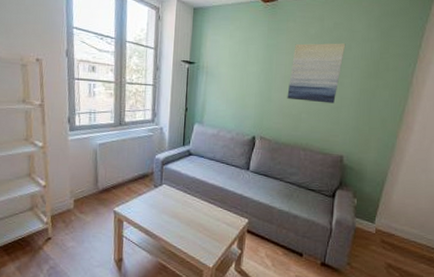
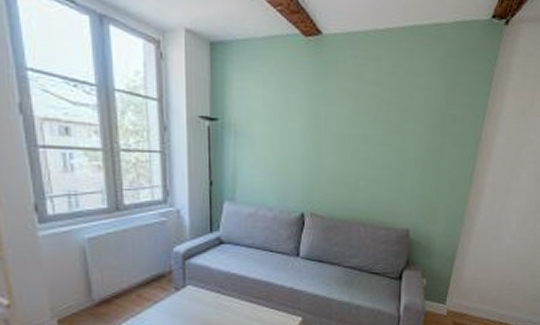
wall art: present [287,43,346,104] -> none [341,90,407,167]

